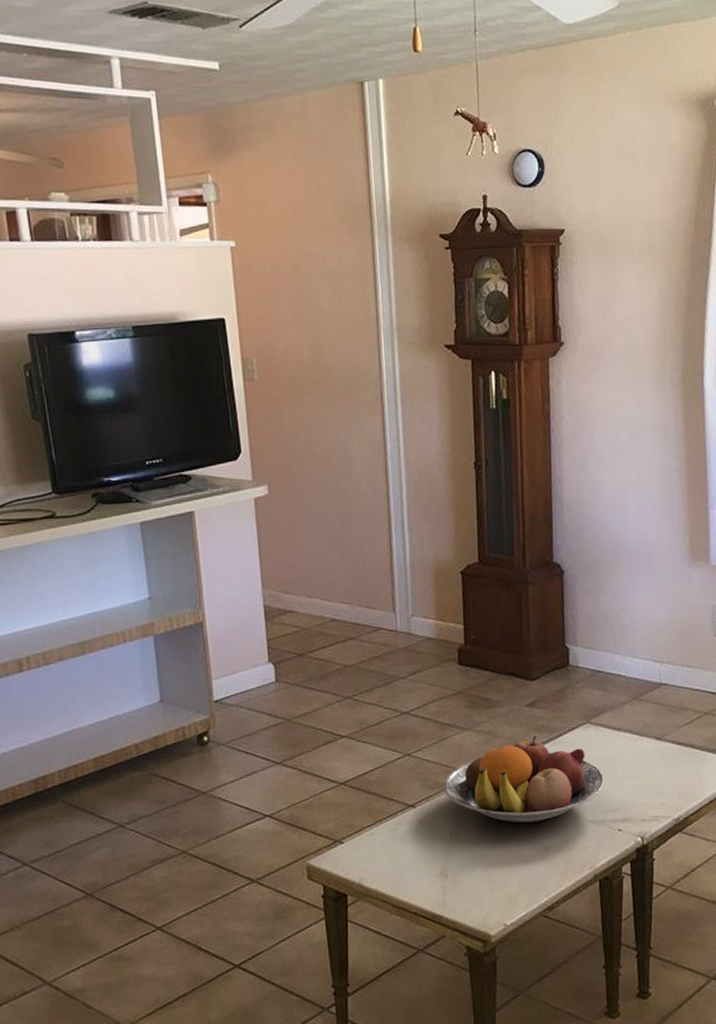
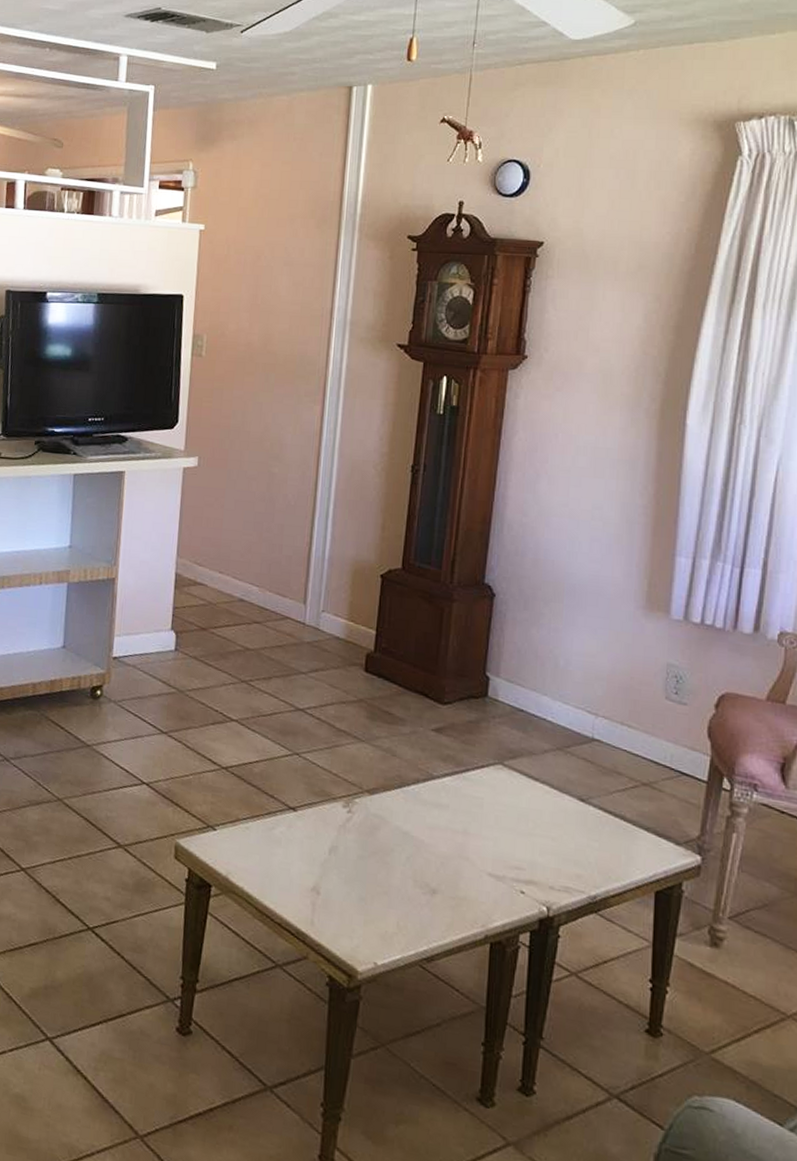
fruit bowl: present [443,735,605,824] -> none [329,764,512,860]

